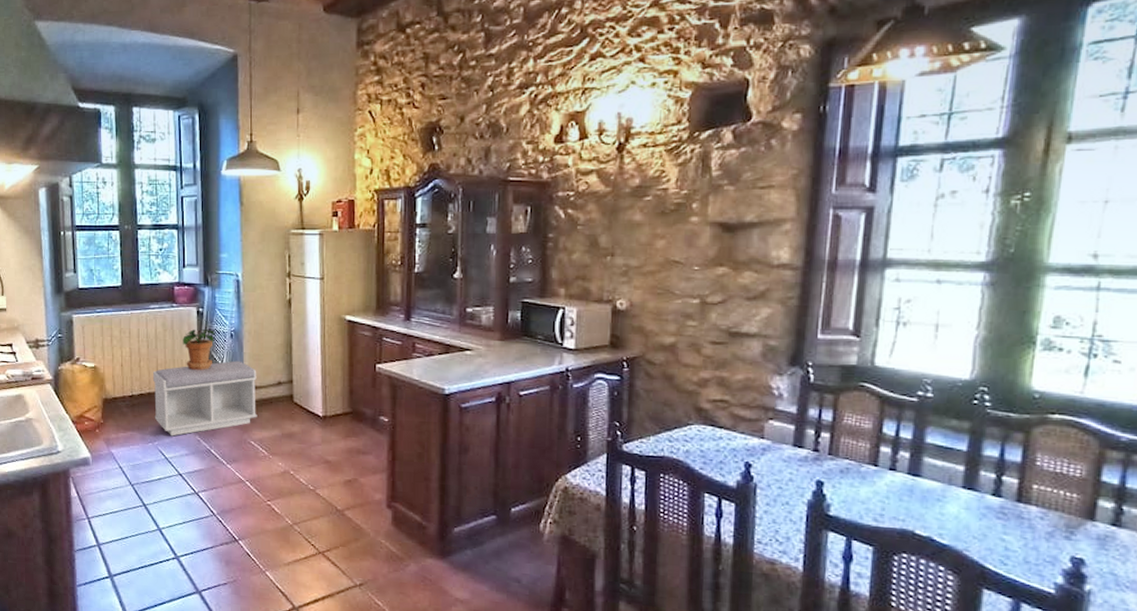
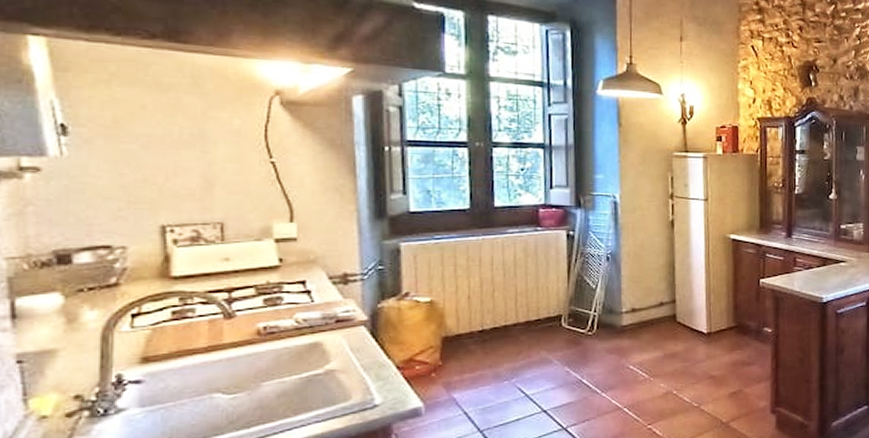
bench: present [153,360,257,436] -> none [511,284,637,371]
potted plant: present [183,328,215,370] -> none [549,252,588,297]

